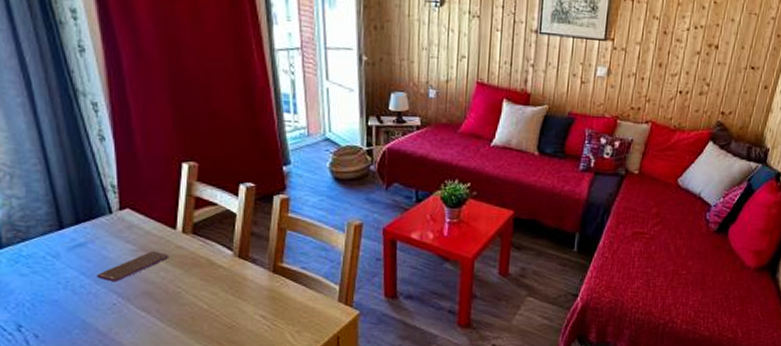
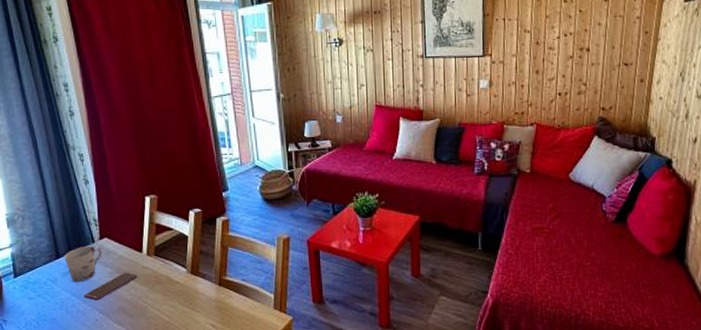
cup: none [70,216,123,260] -> present [64,245,103,283]

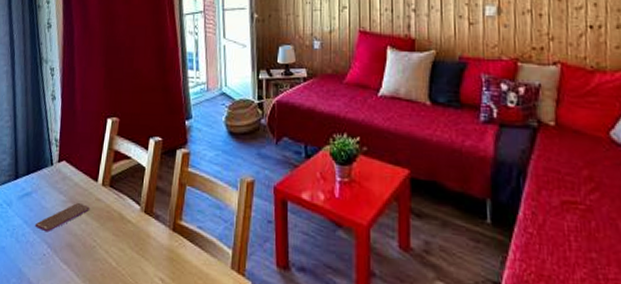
cup: present [64,245,103,283] -> none [22,167,59,209]

